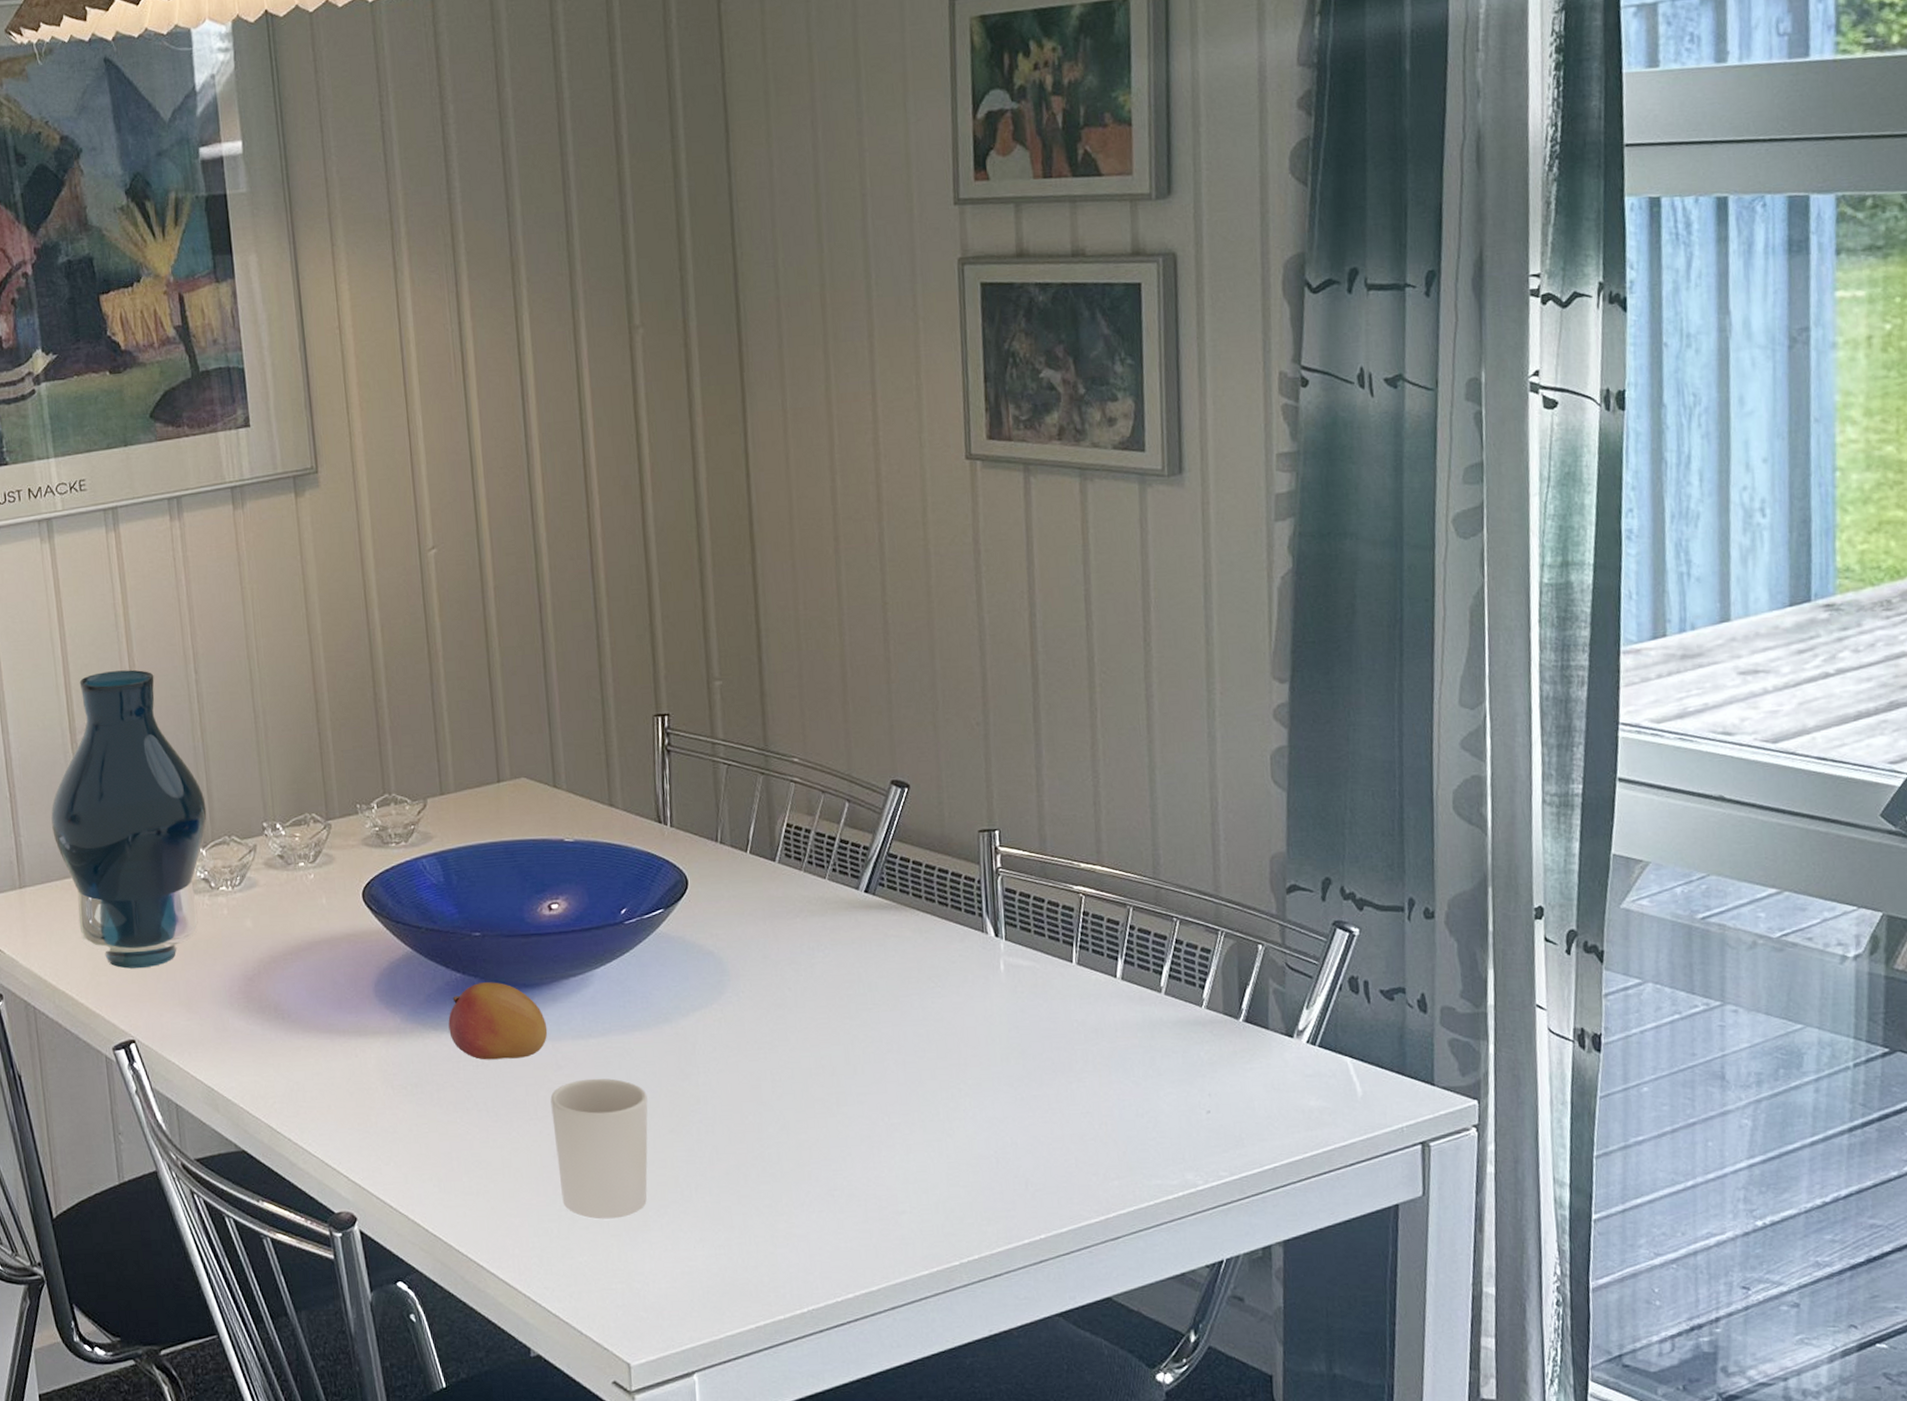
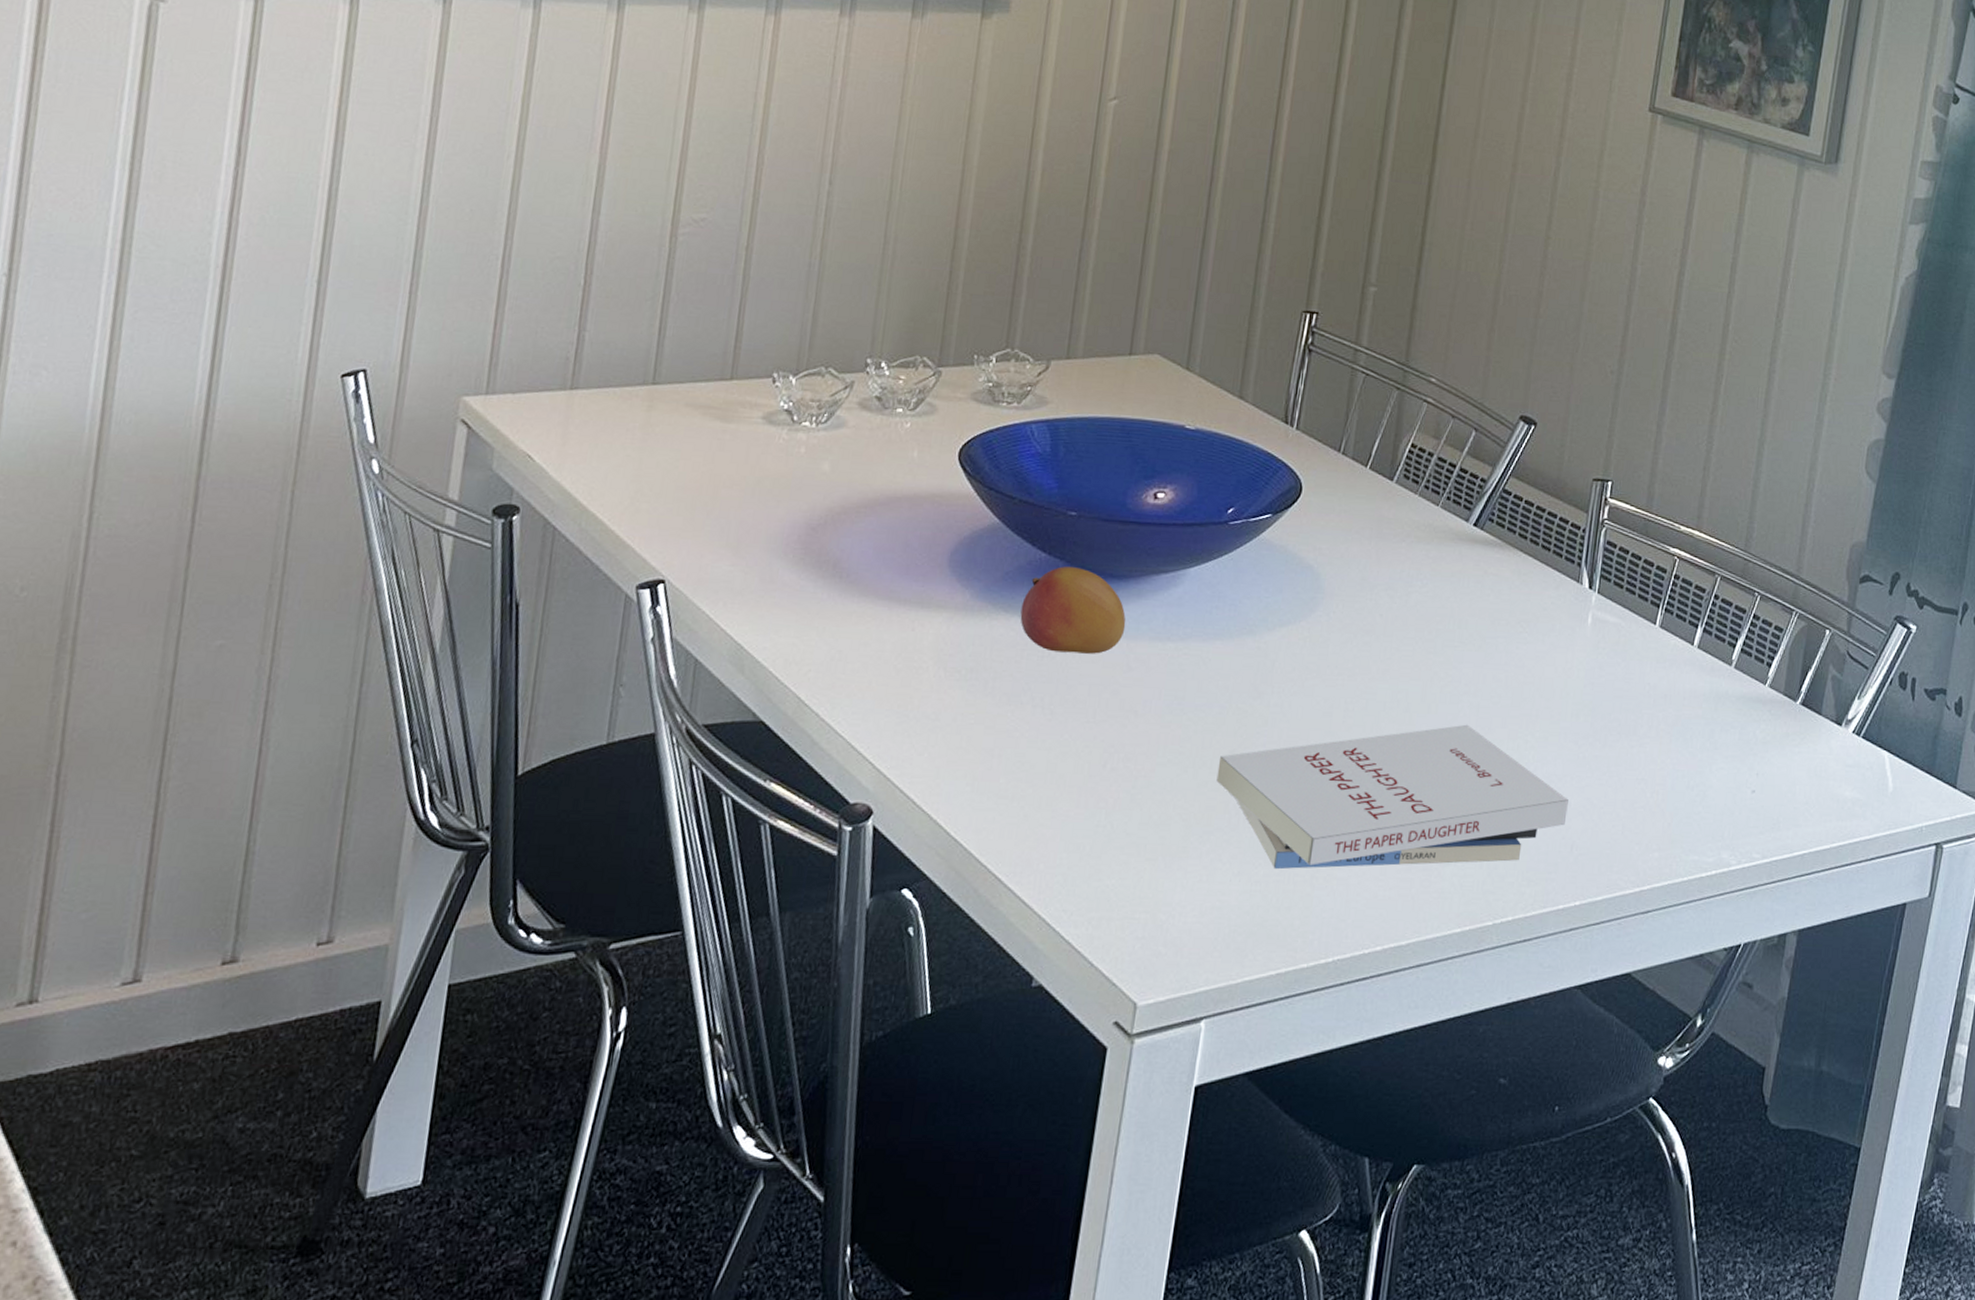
vase: present [51,669,207,969] -> none [624,164,809,500]
mug: present [550,1078,648,1220] -> none [1102,685,1215,841]
books: none [660,1080,1016,1233] -> present [1216,724,1568,870]

